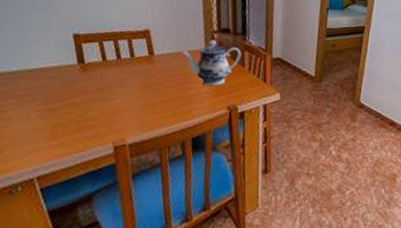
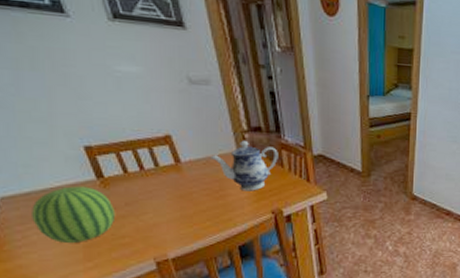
fruit: none [13,68,88,121] -> present [32,186,116,243]

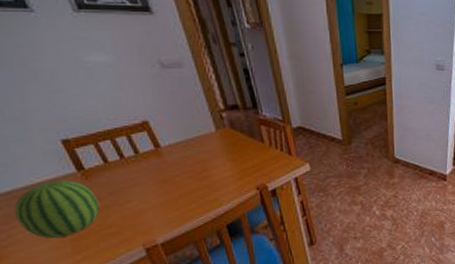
teapot: present [209,140,278,191] -> none [188,119,258,170]

